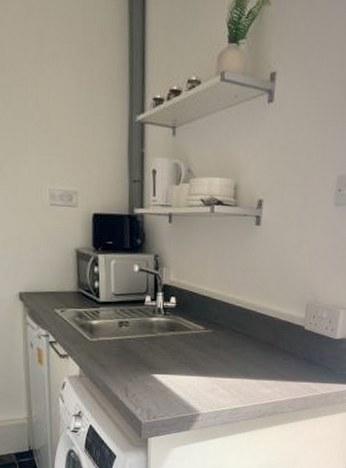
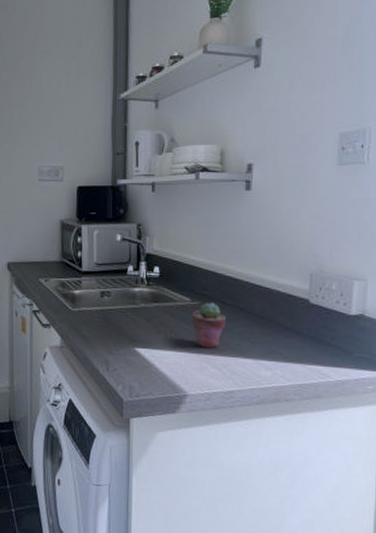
potted succulent: none [205,330,236,371] -> present [192,302,227,348]

